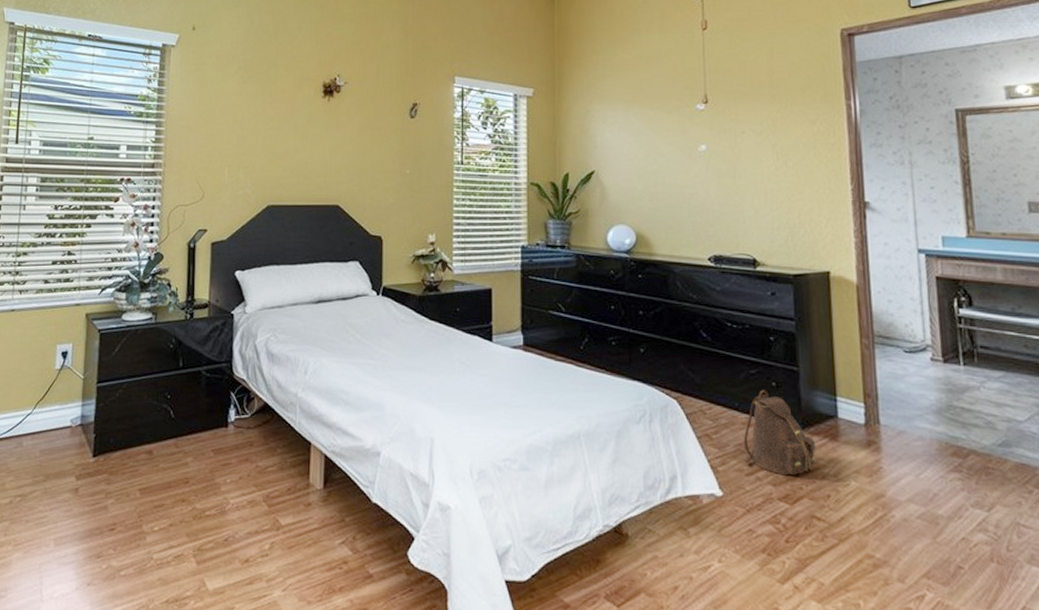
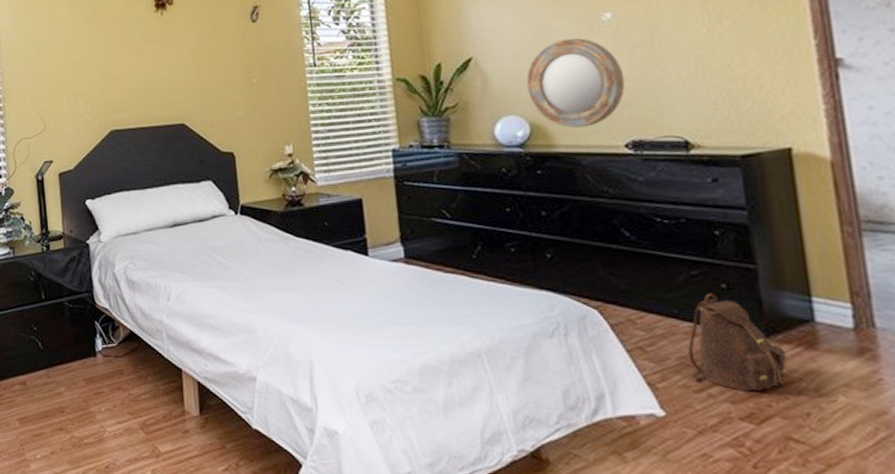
home mirror: none [635,163,712,240] -> present [525,38,625,128]

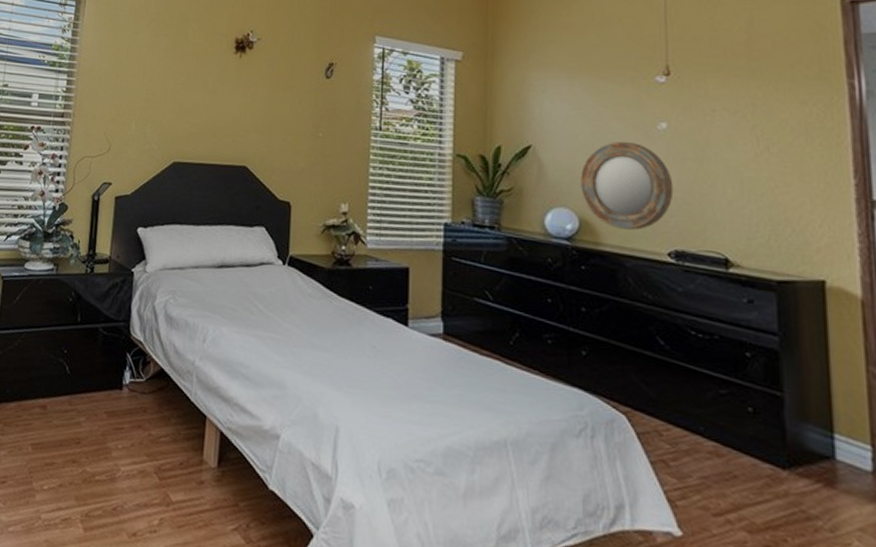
backpack: present [687,292,788,392] -> none [709,414,806,524]

